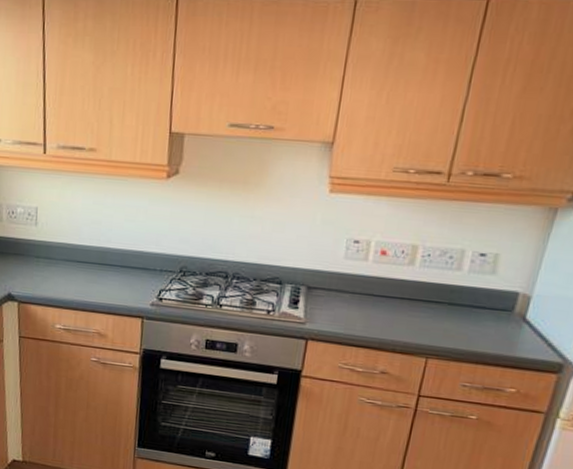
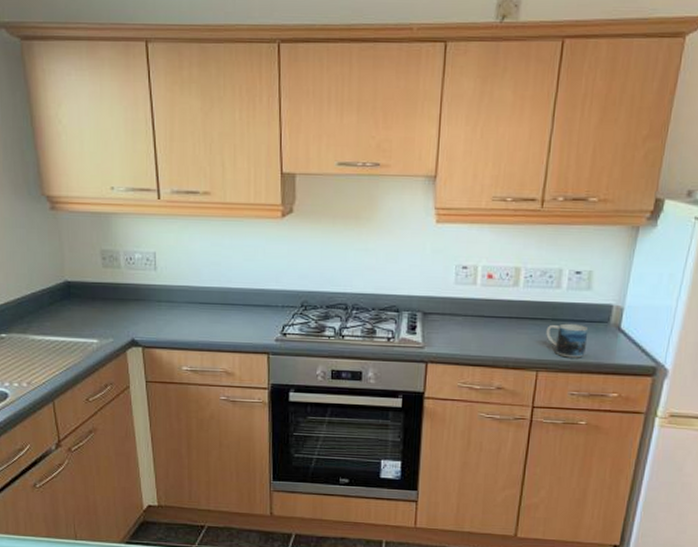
mug: none [440,308,489,348] -> present [546,323,589,358]

